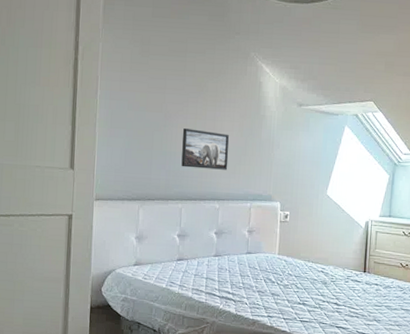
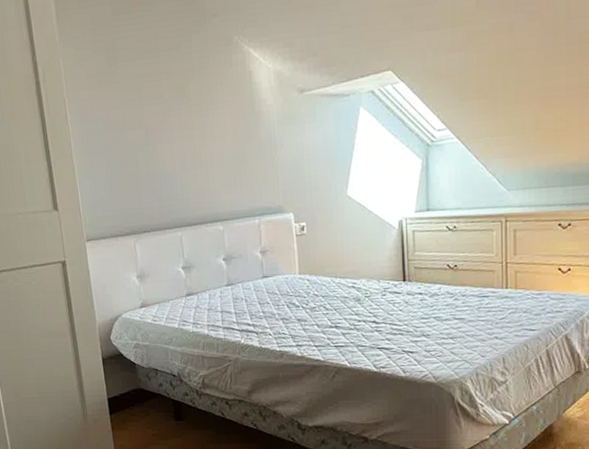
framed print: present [181,128,230,170] -> none [169,141,227,189]

